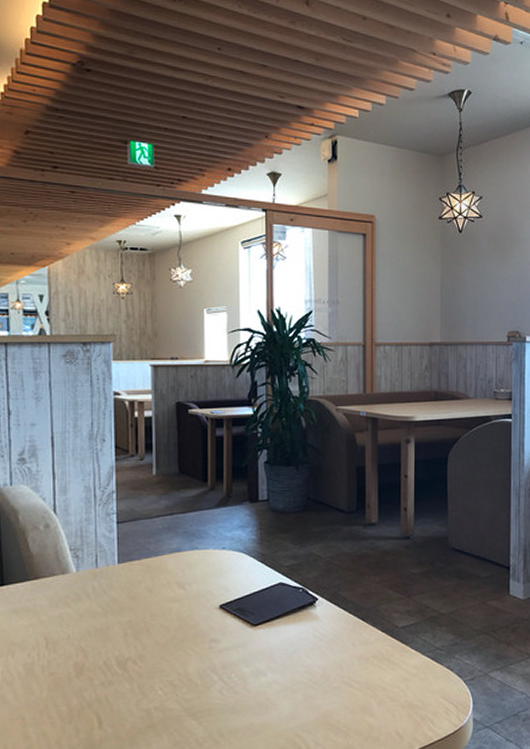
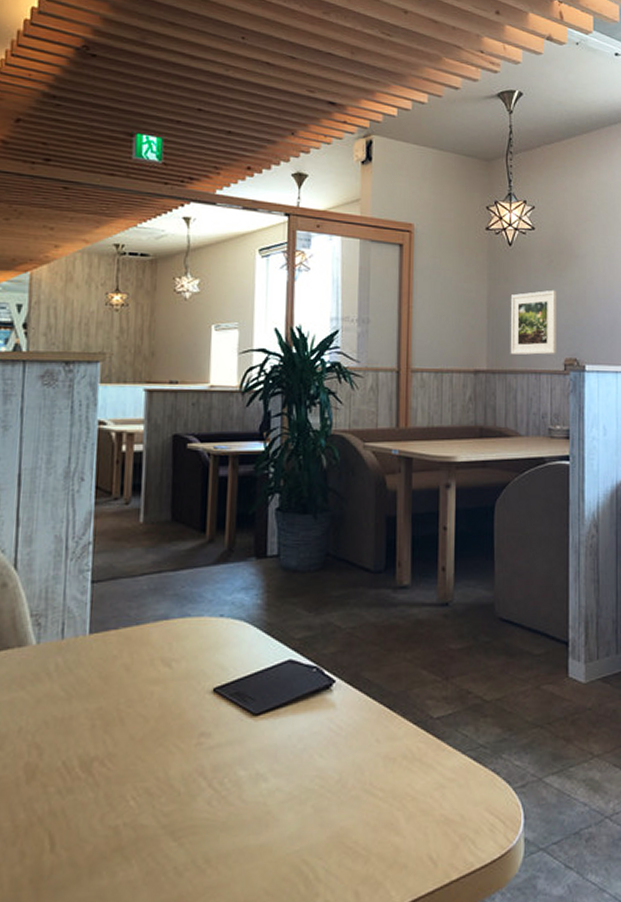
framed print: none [460,271,501,329] -> present [510,289,556,355]

